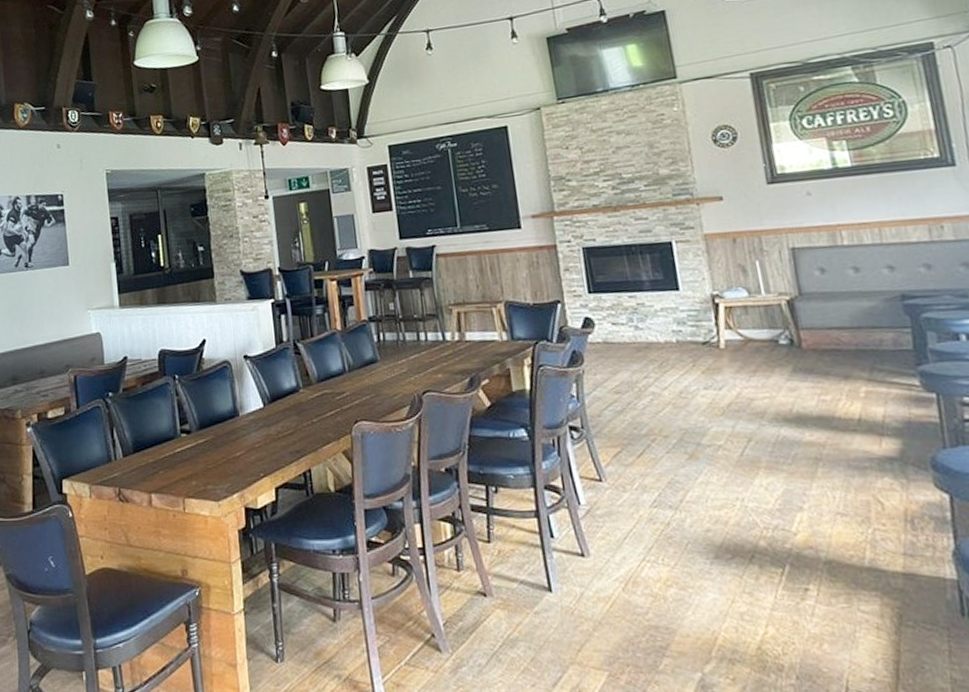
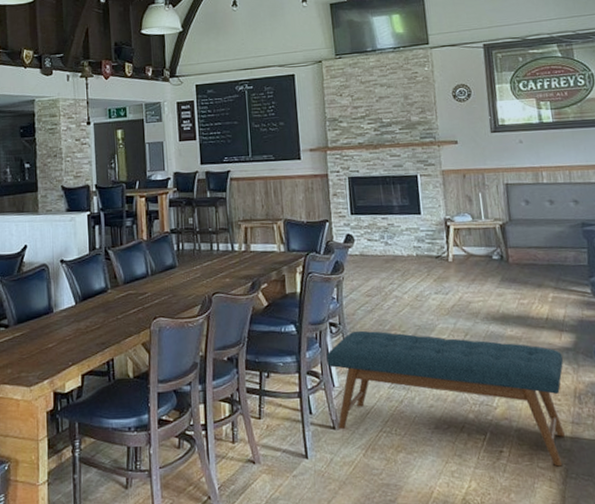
bench: none [568,435,896,611] -> present [326,330,566,467]

